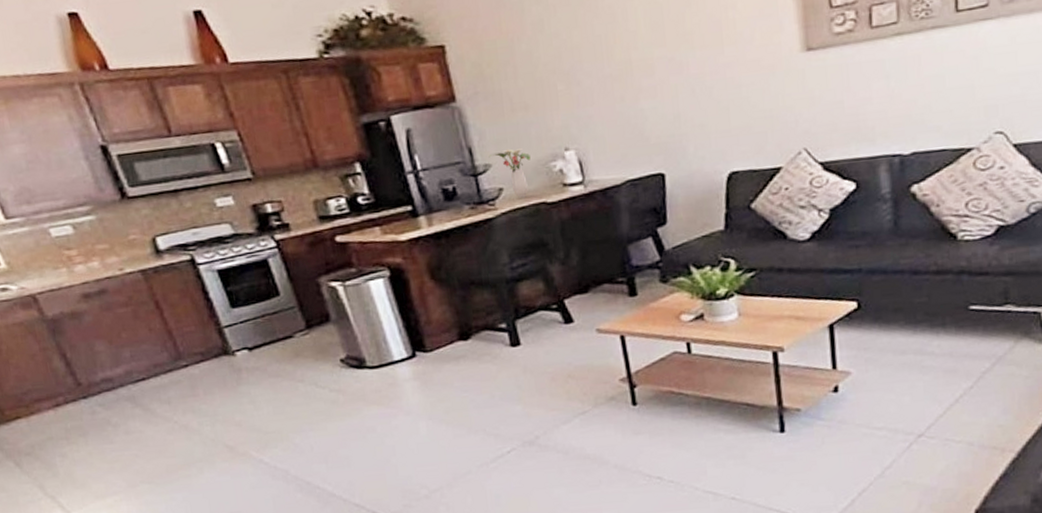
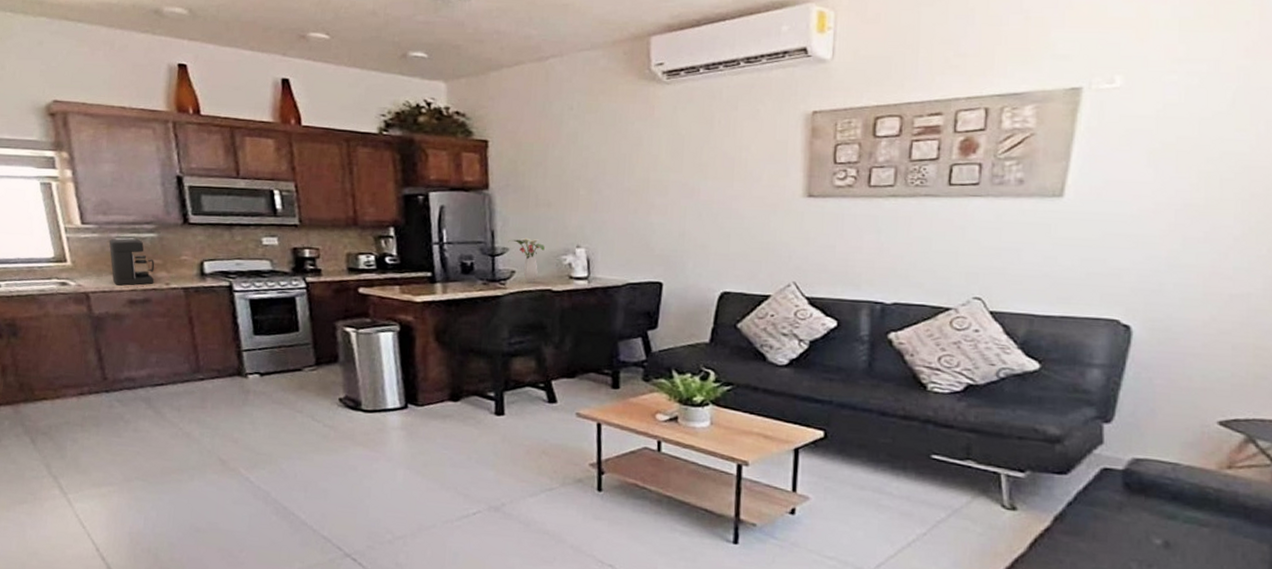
coffee maker: none [42,225,106,281] -> present [109,238,155,286]

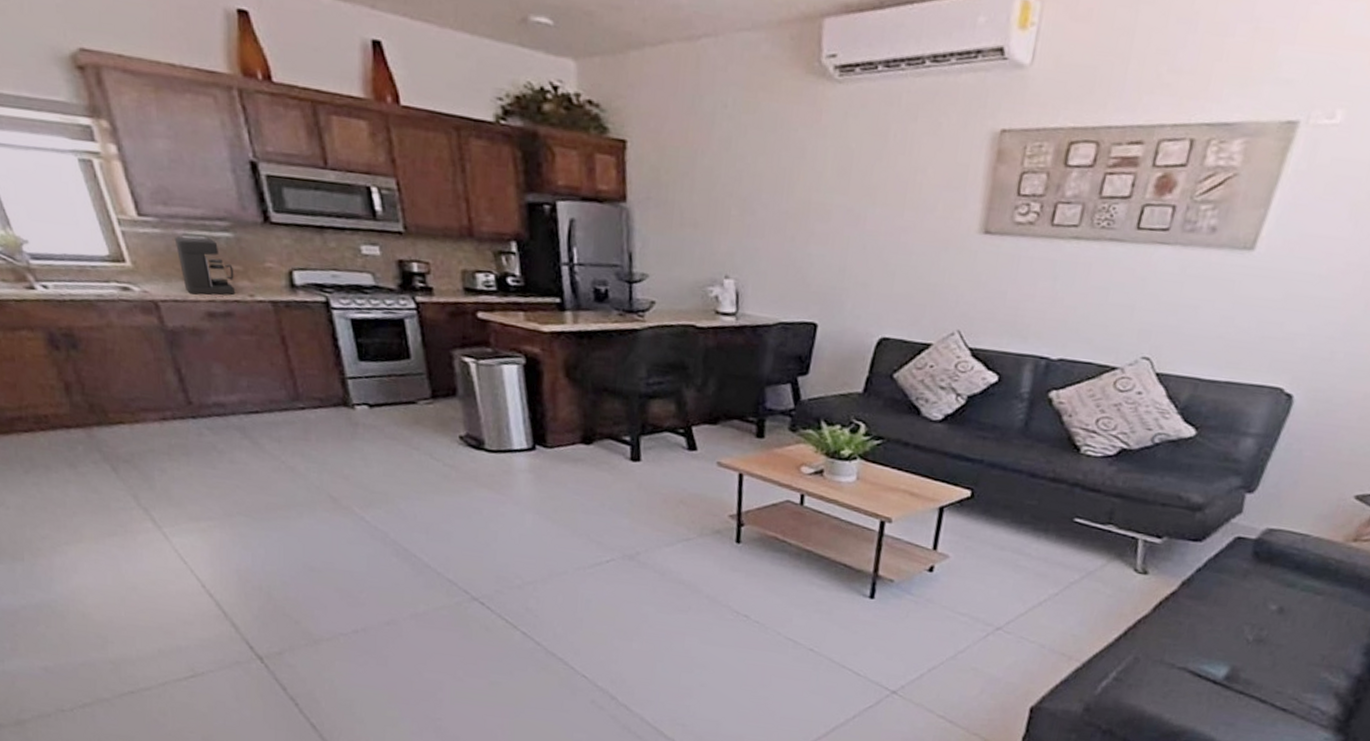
flower arrangement: present [508,237,545,283] -> none [648,262,689,316]

